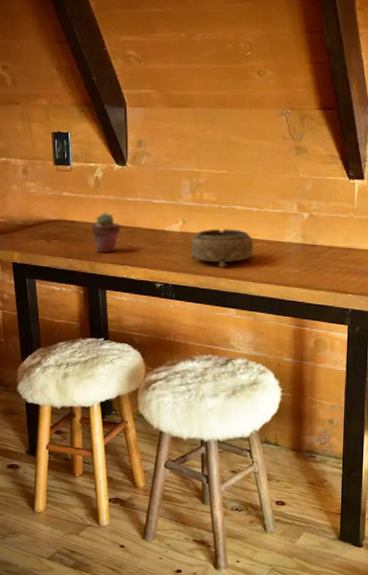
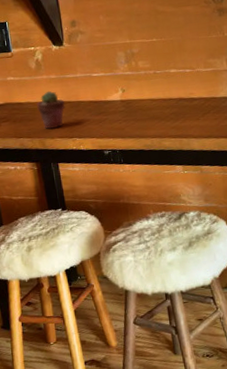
decorative bowl: present [190,228,254,268] -> none [131,91,192,128]

